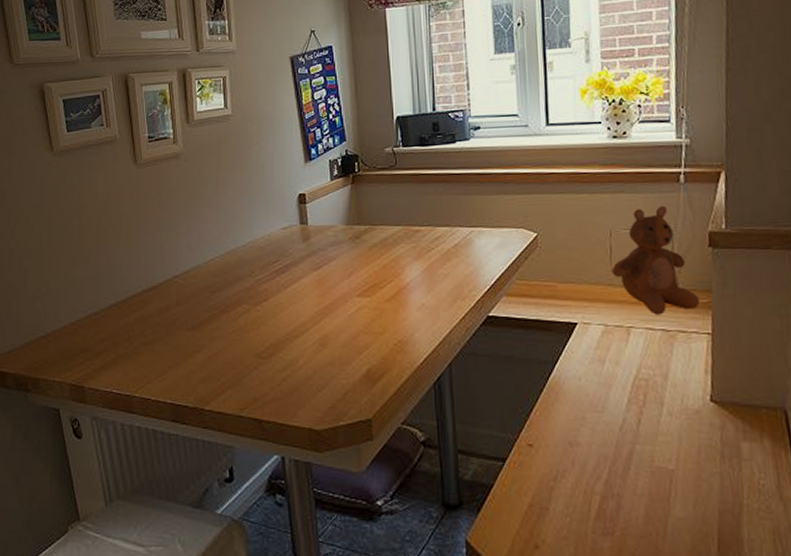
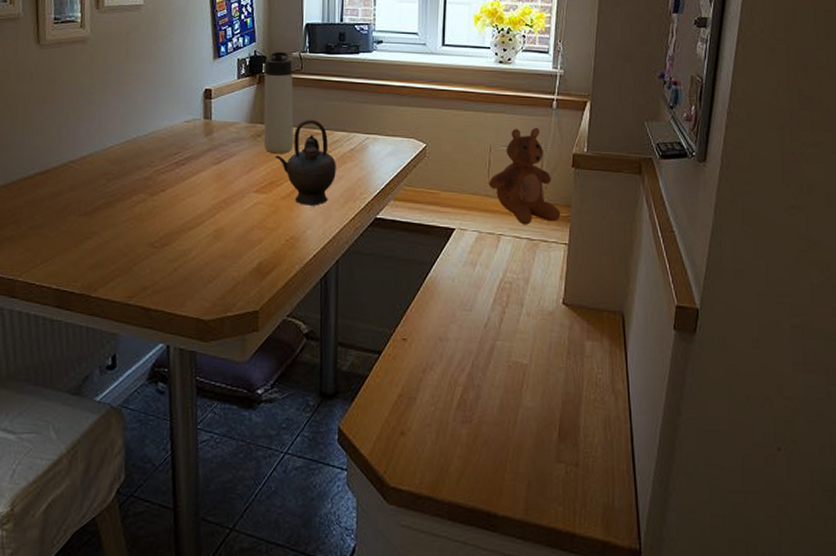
thermos bottle: none [358,148,394,255] -> present [263,51,294,154]
teapot: none [376,216,441,307] -> present [276,119,336,206]

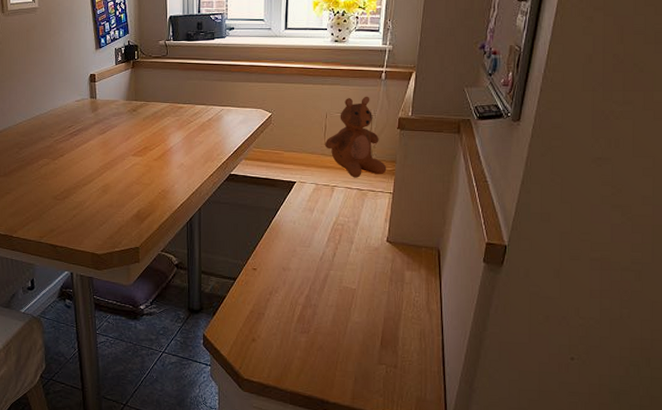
thermos bottle: present [263,51,294,154] -> none [137,40,163,125]
teapot: present [276,119,336,206] -> none [148,95,197,165]

